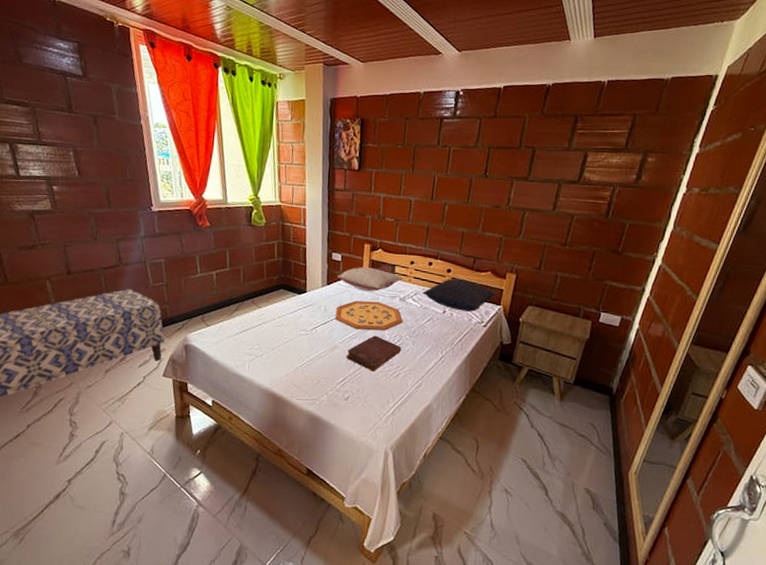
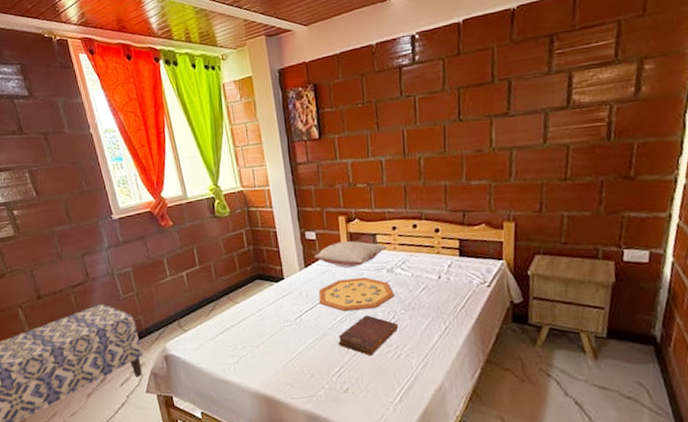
pillow: present [422,278,496,312] -> none [410,237,496,273]

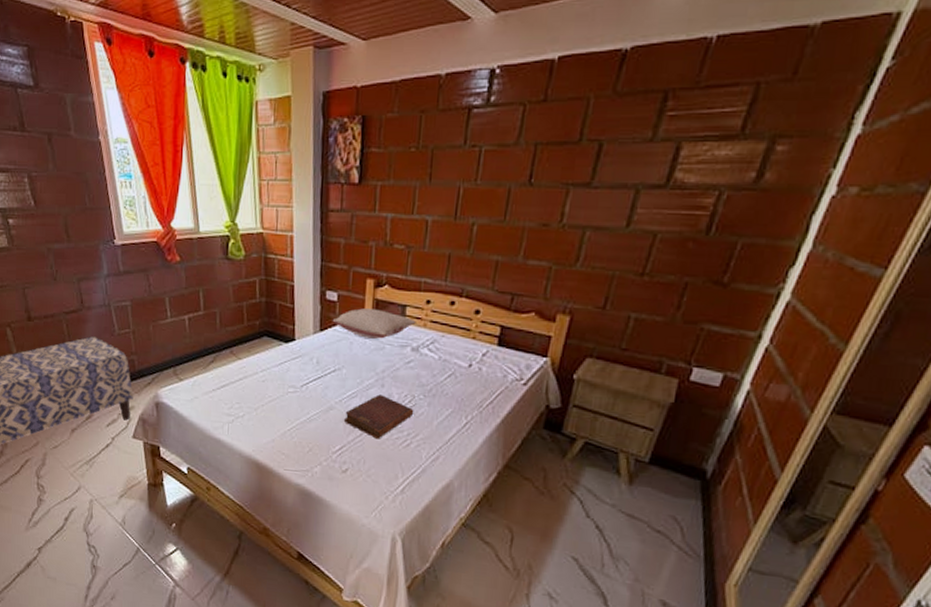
decorative tray: present [318,277,394,312] -> none [330,350,415,389]

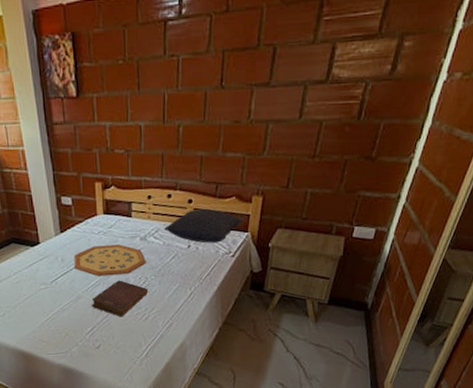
decorative tray: none [330,350,415,389] -> present [74,244,146,277]
pillow: present [332,308,416,340] -> none [70,208,141,235]
pillow: none [441,321,542,366] -> present [163,208,243,243]

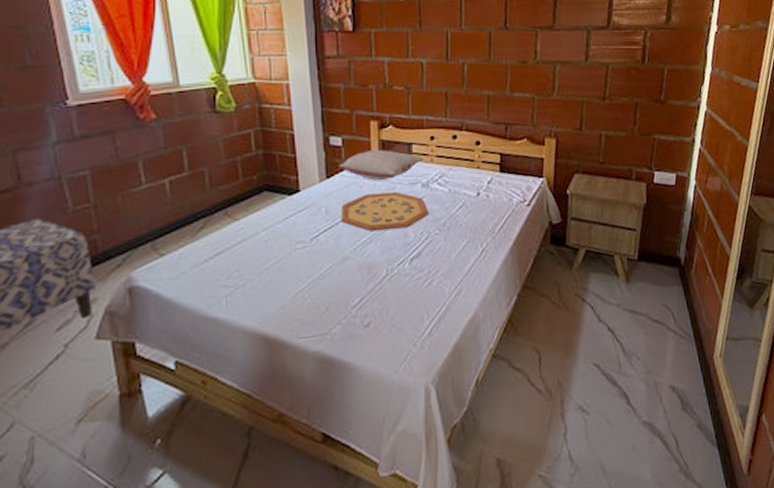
pillow: none [70,208,141,235] -> present [338,150,423,181]
diary: present [91,280,149,317] -> none [360,235,432,283]
pillow: present [163,208,243,243] -> none [448,151,537,190]

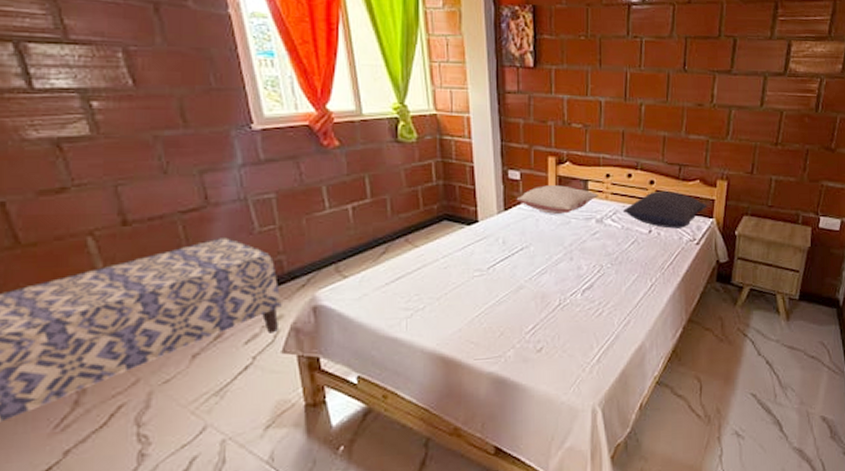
decorative tray: present [341,192,429,232] -> none [518,226,602,263]
pillow: none [448,151,537,190] -> present [622,190,708,229]

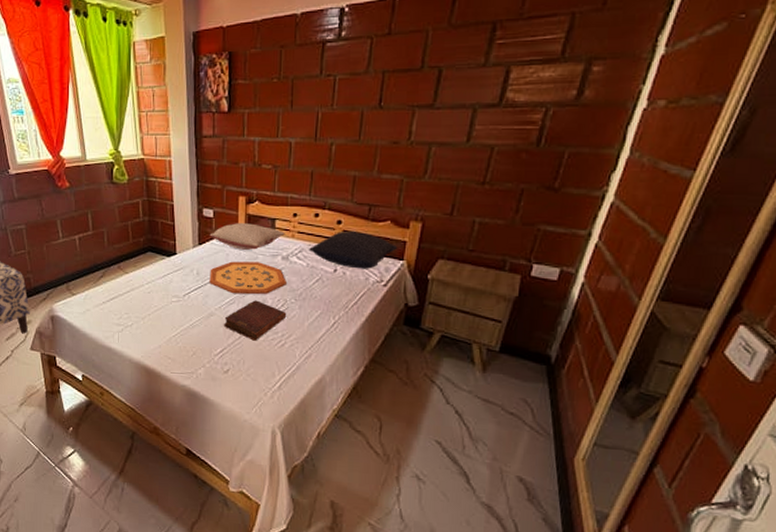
decorative tray: none [518,226,602,263] -> present [209,261,286,295]
diary: none [534,268,603,312] -> present [223,300,287,341]

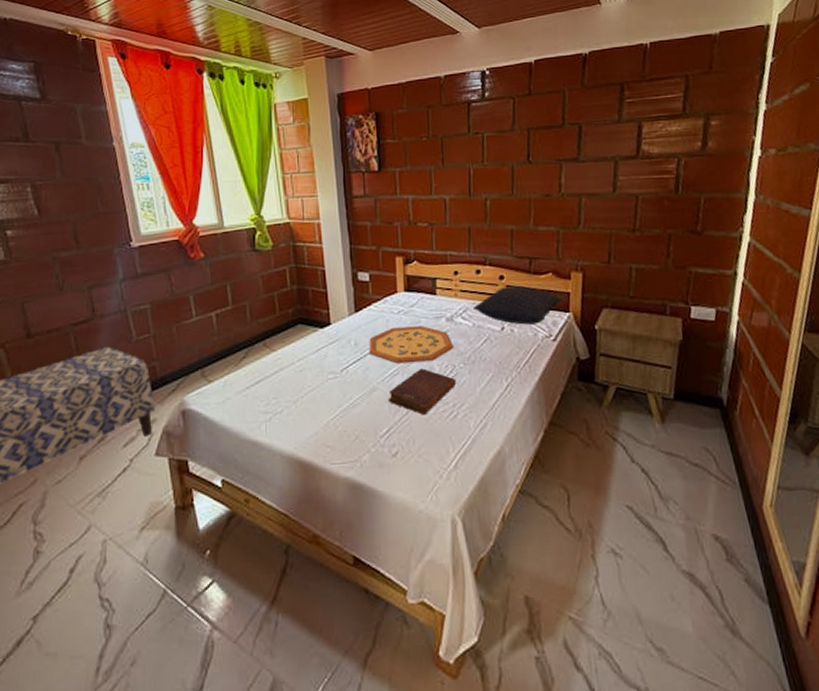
pillow: present [209,223,285,251] -> none [366,285,447,315]

